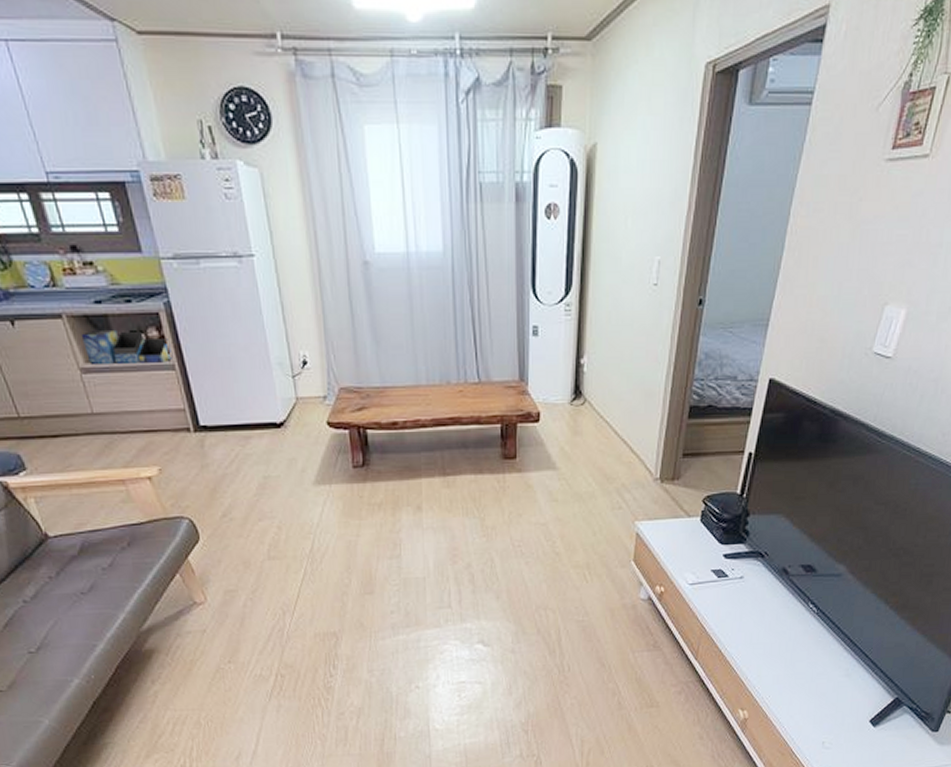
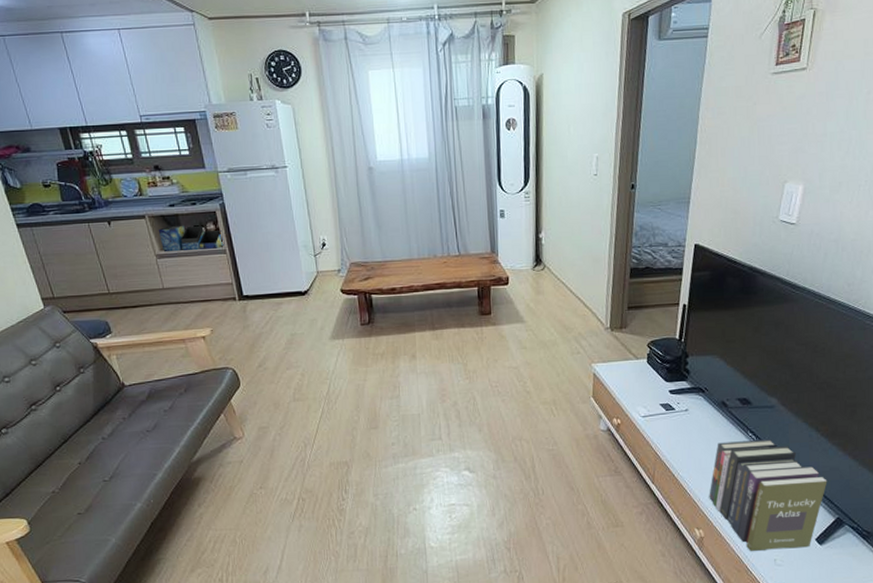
books: none [758,612,891,733] -> present [709,439,828,551]

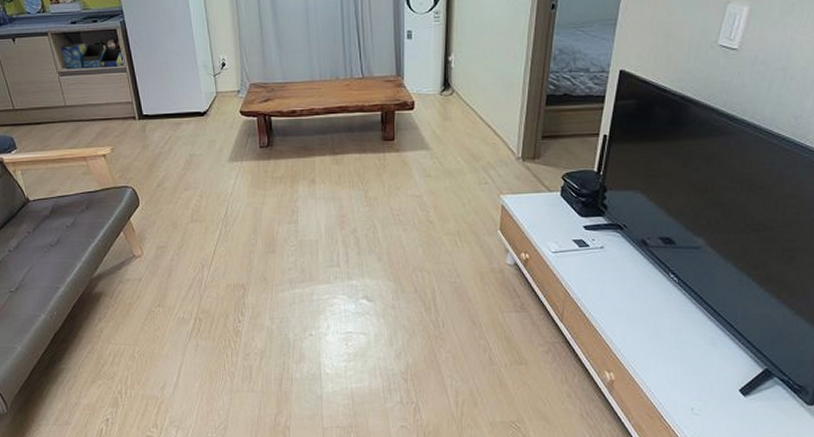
books: present [709,439,828,551] -> none [622,282,757,398]

